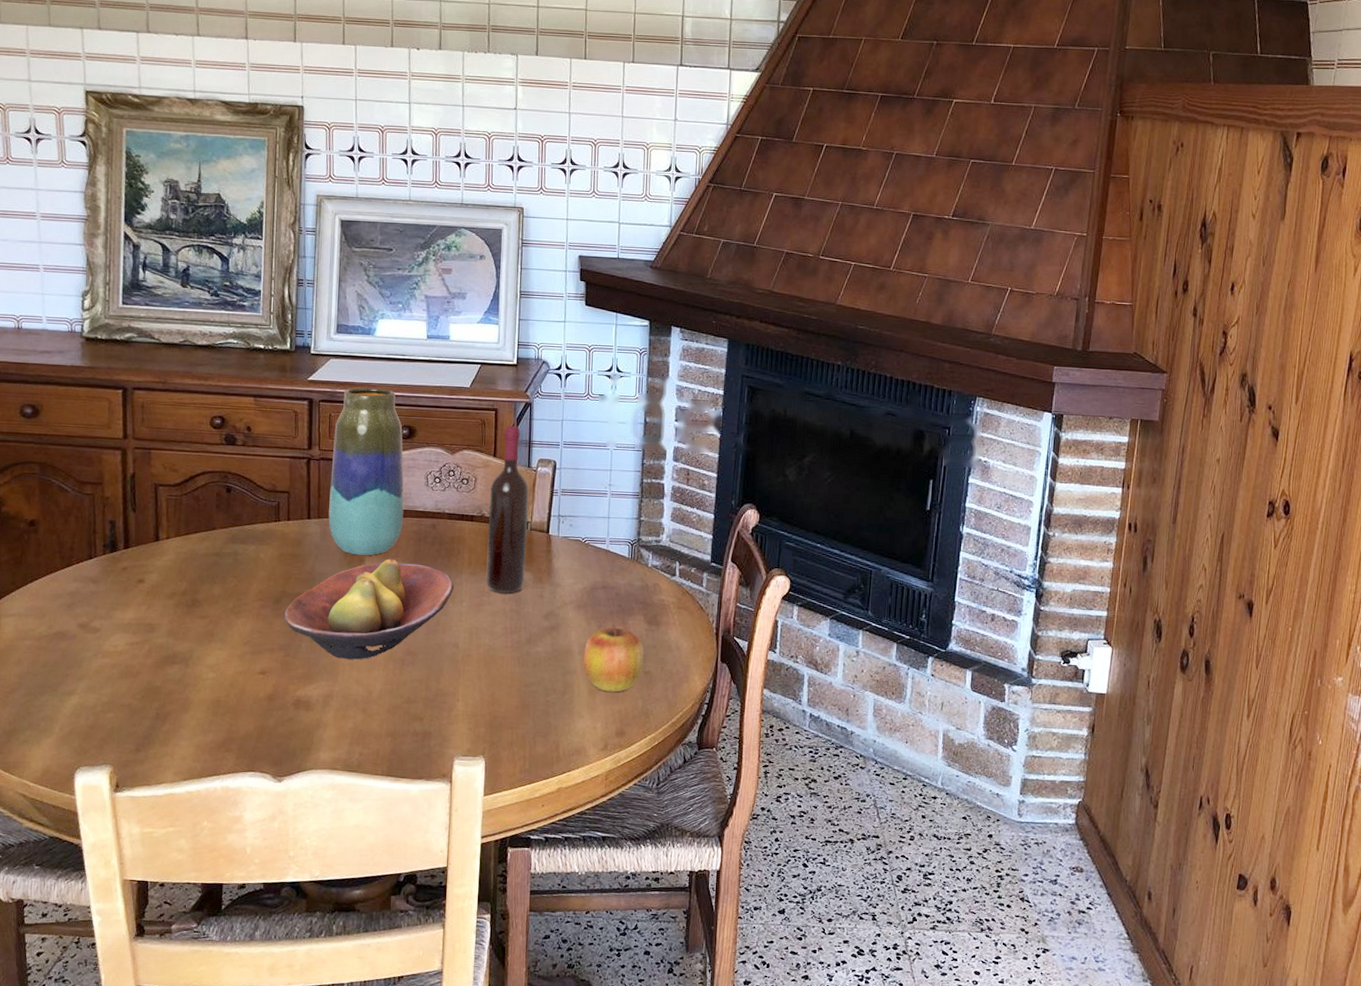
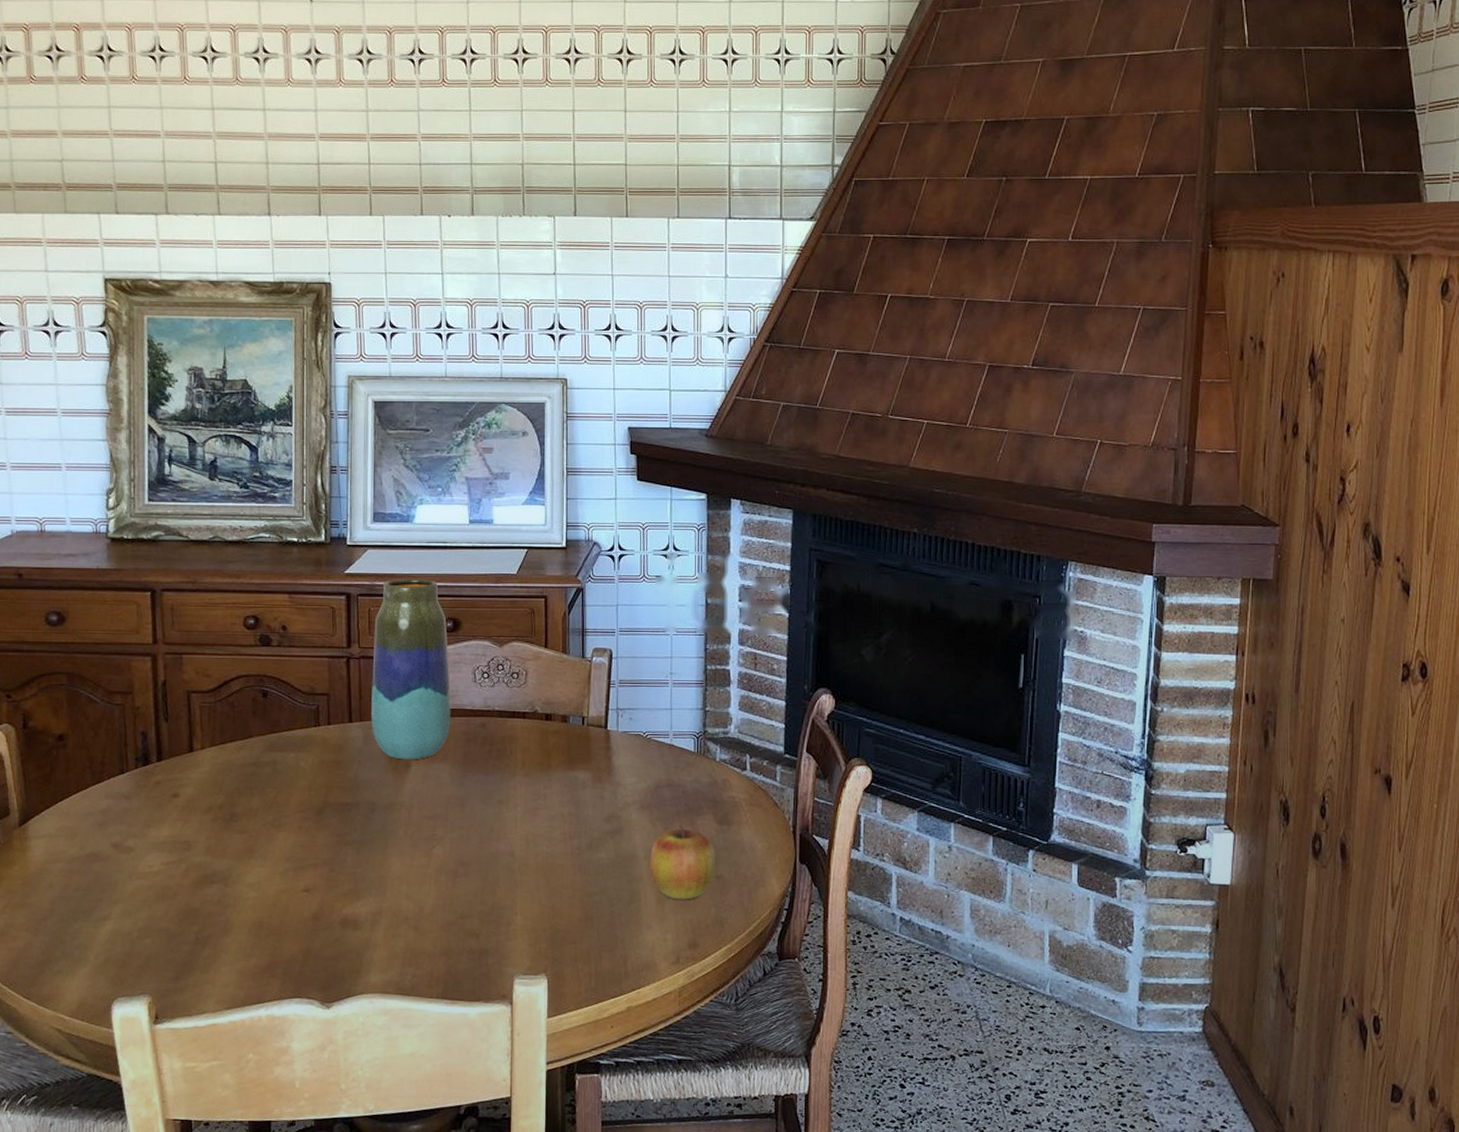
fruit bowl: present [284,559,454,660] -> none [328,762,507,873]
wine bottle: present [486,426,530,593] -> none [541,614,585,795]

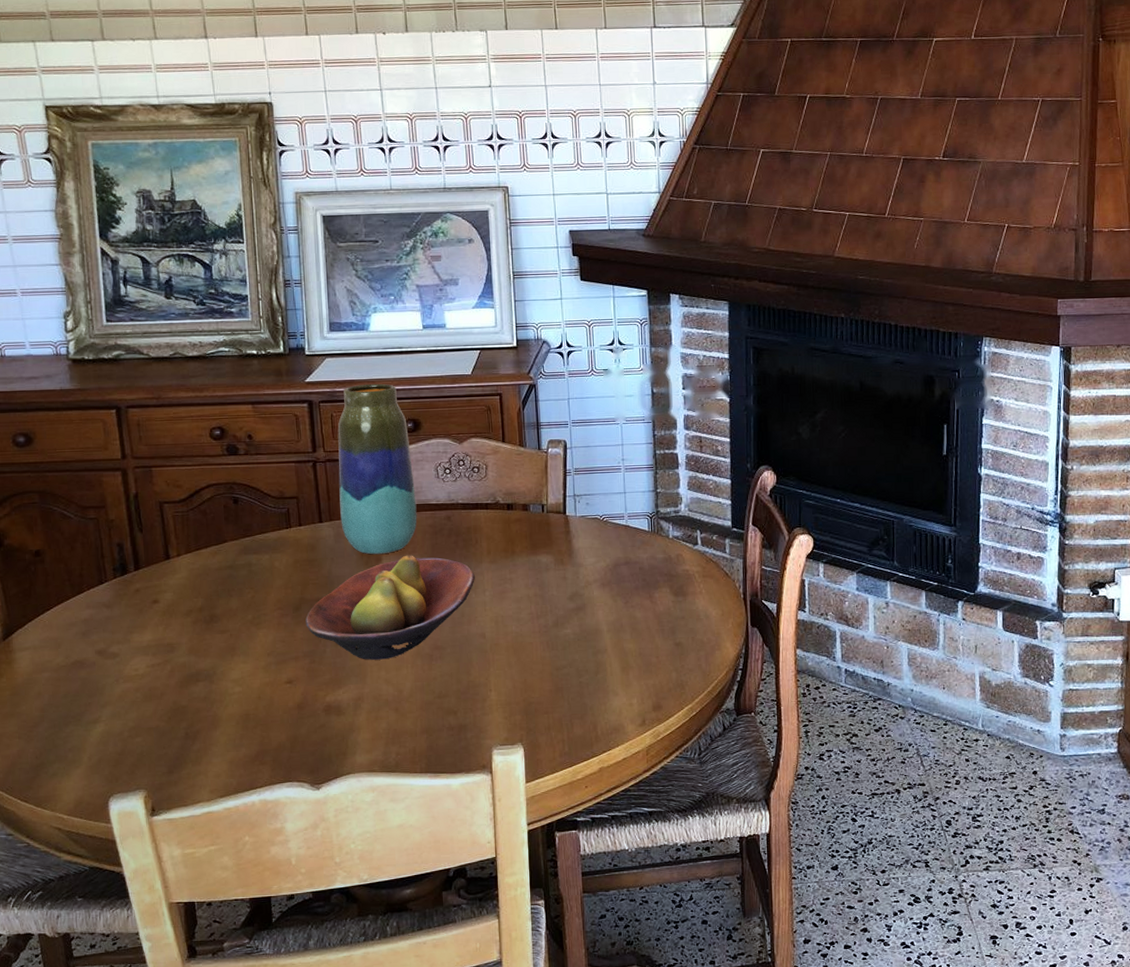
fruit bowl: none [328,762,507,873] -> present [305,555,475,660]
apple: present [650,823,715,900] -> none [612,597,674,667]

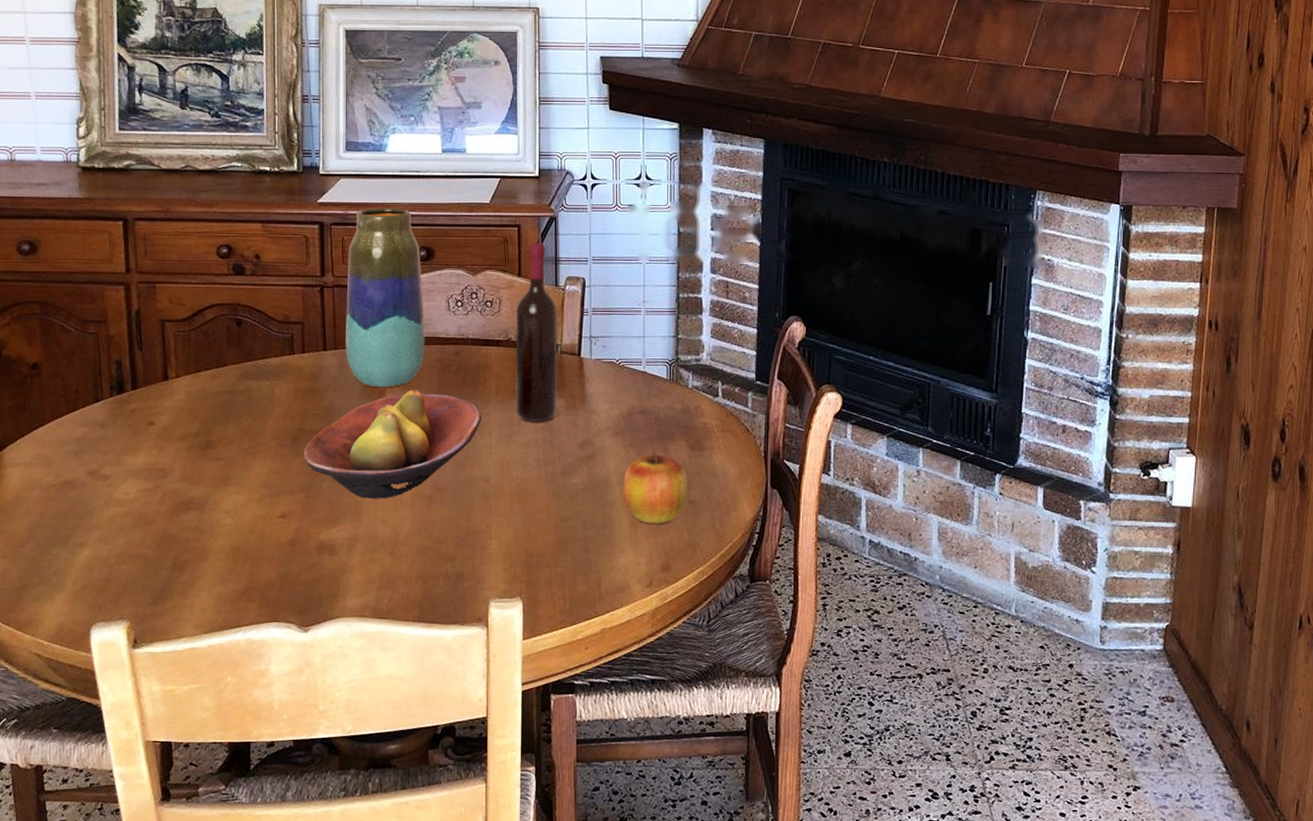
wine bottle: none [502,409,546,579] -> present [515,242,559,422]
apple: none [612,597,674,667] -> present [623,449,688,524]

